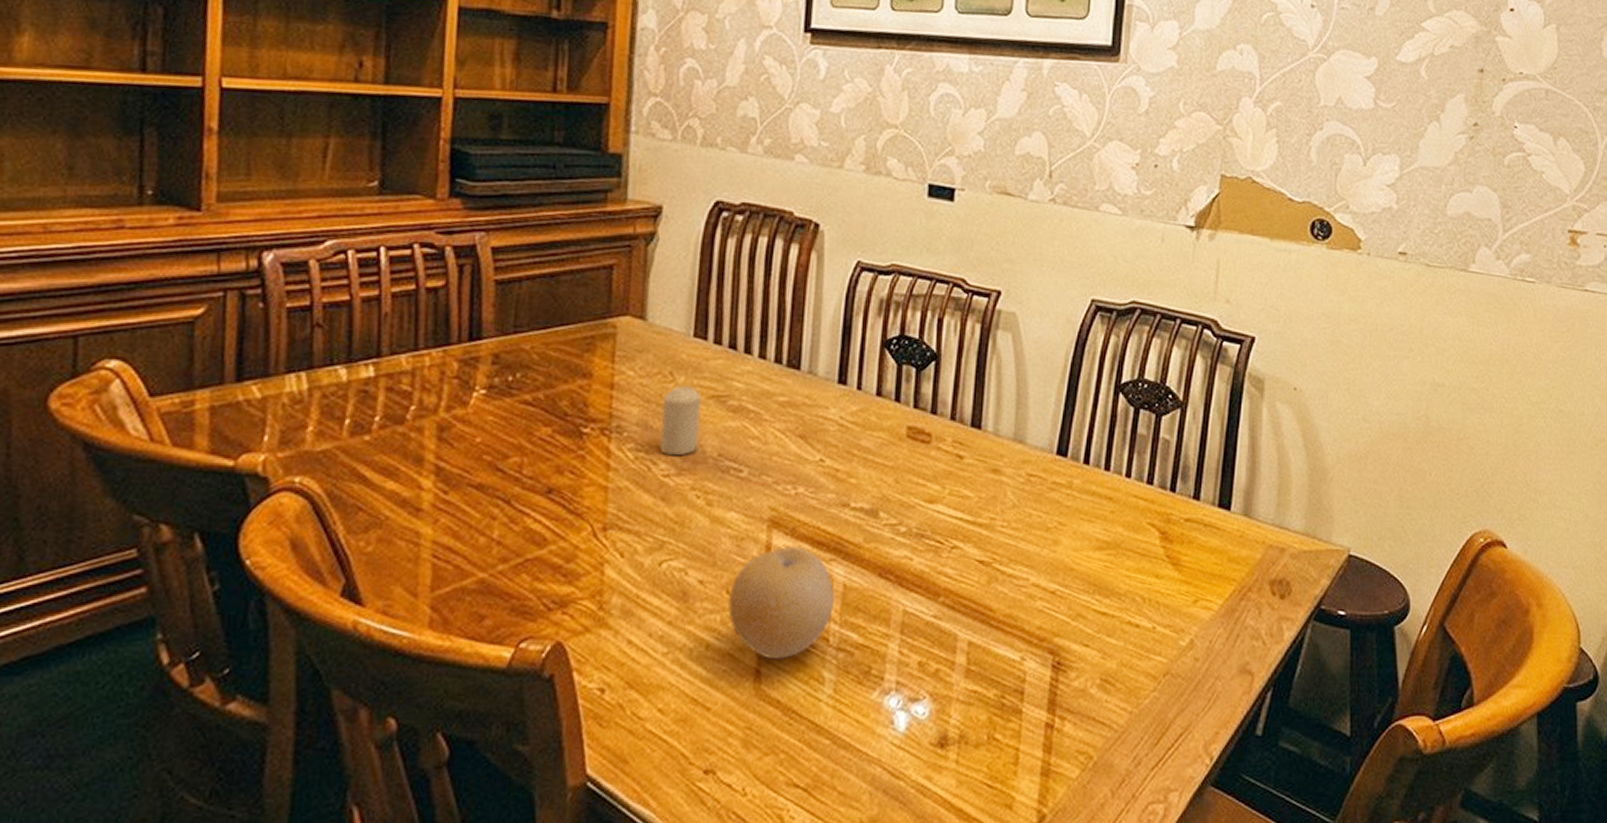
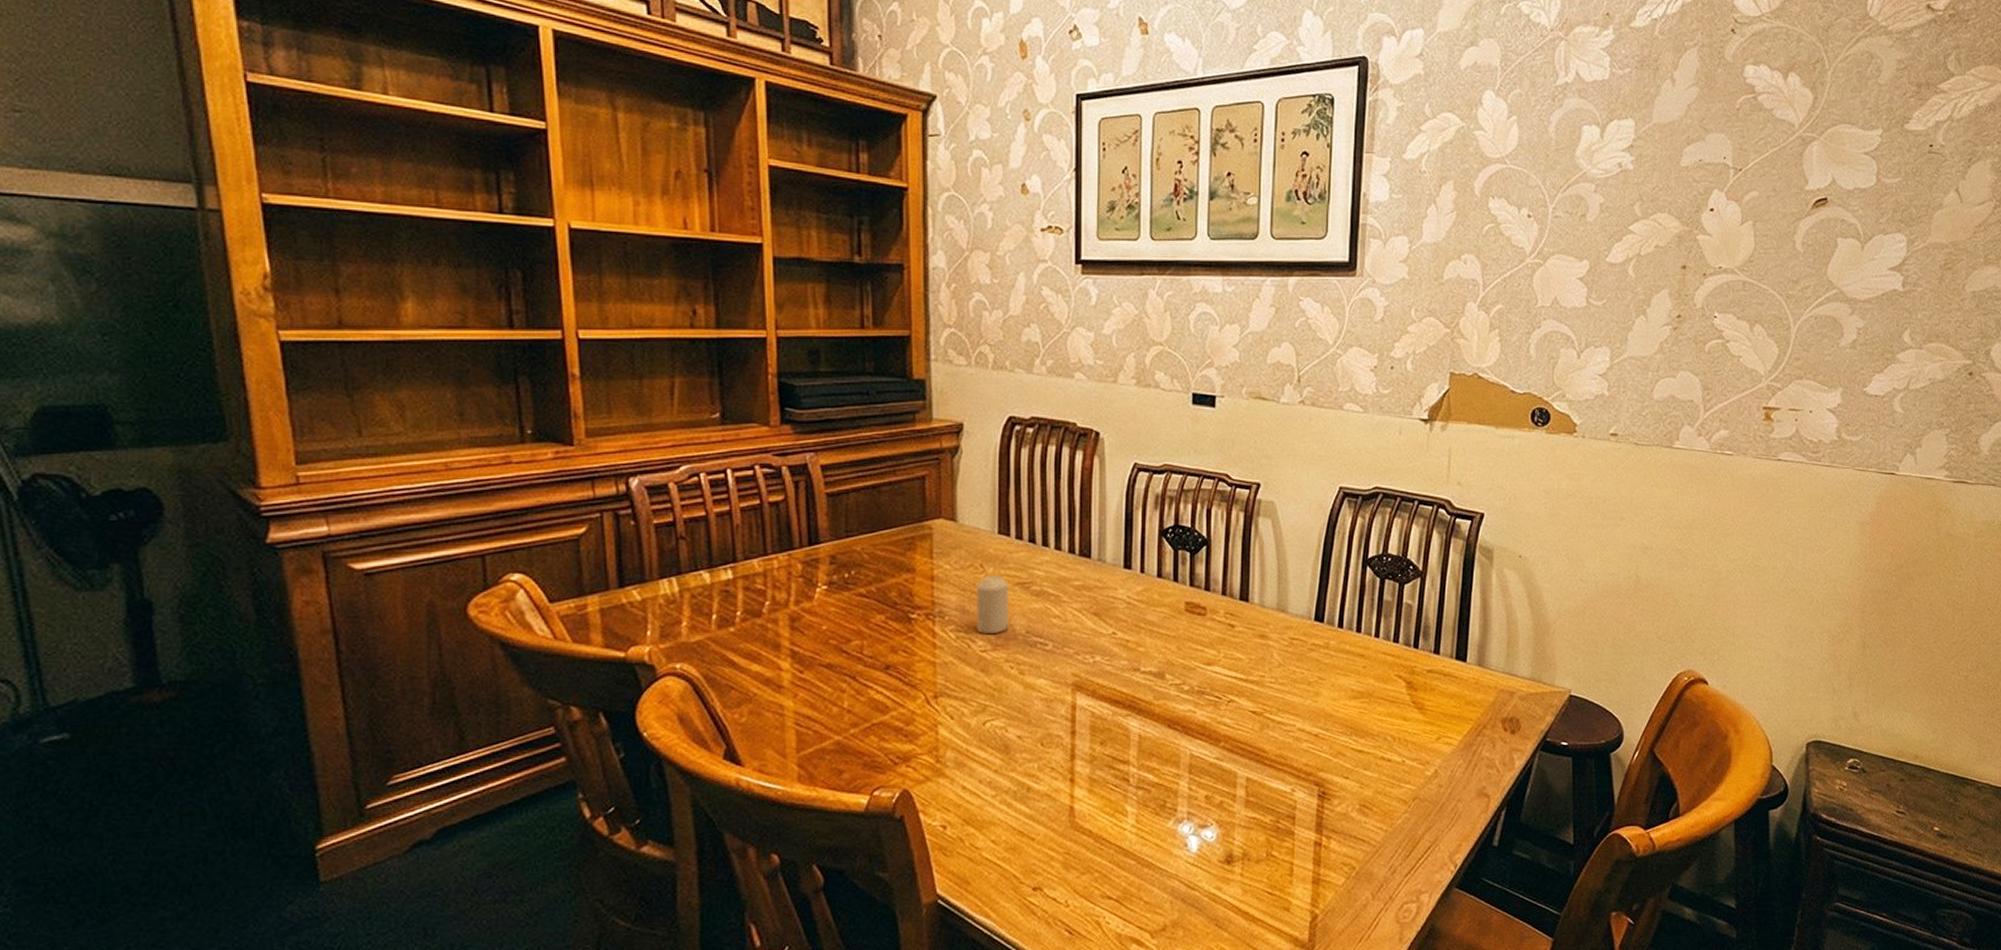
fruit: present [728,545,835,660] -> none [1044,704,1132,798]

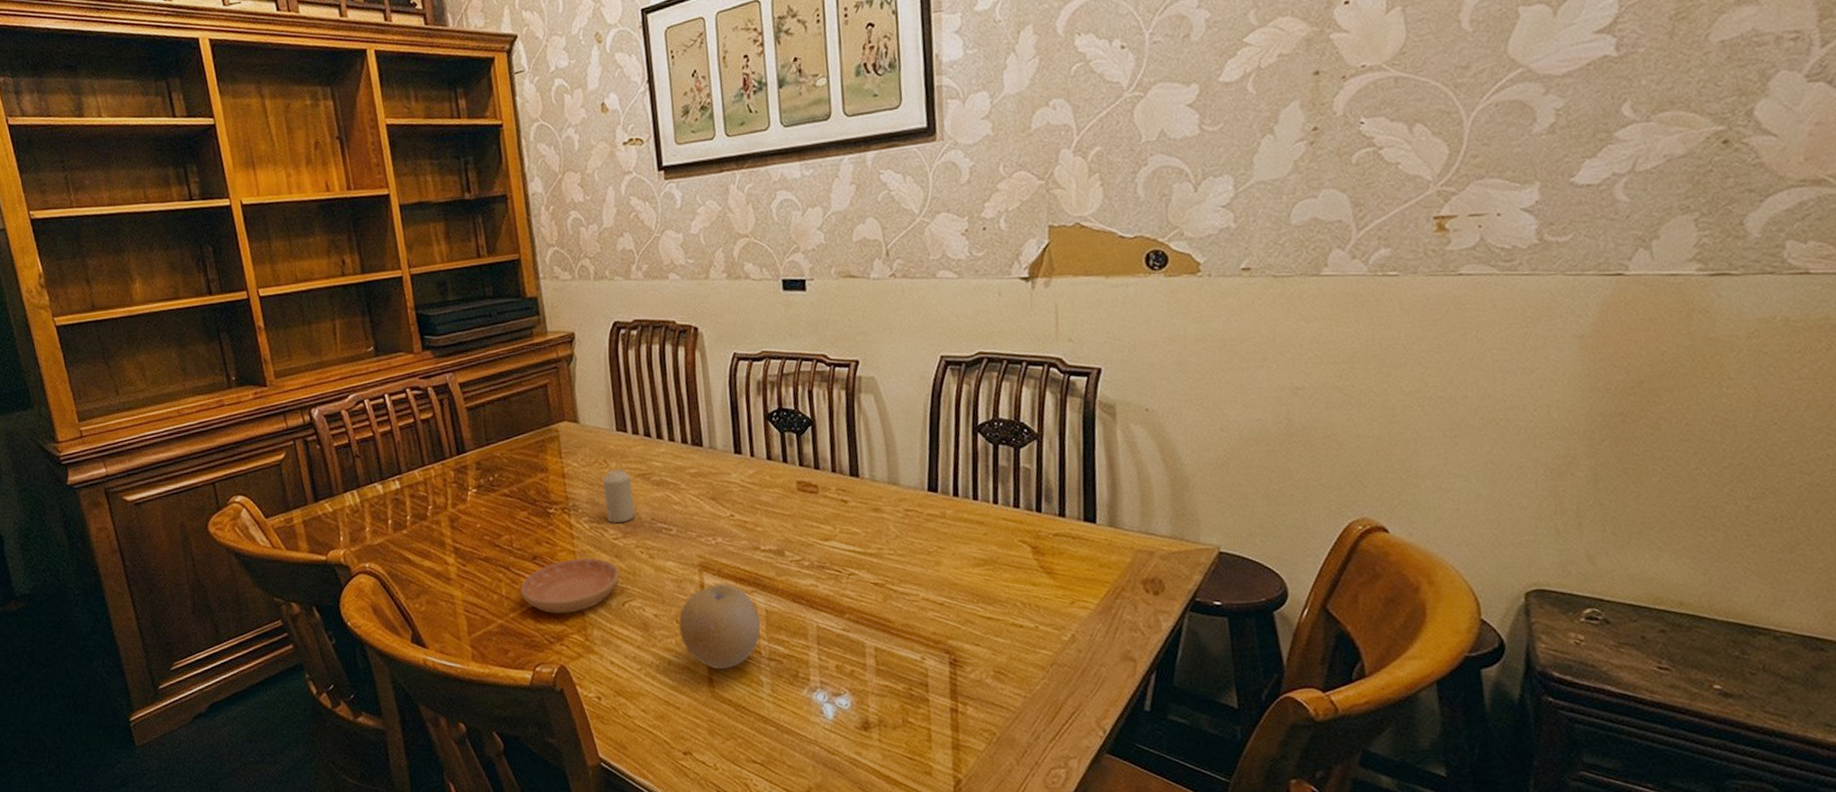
saucer: none [867,670,983,732] -> present [520,557,620,615]
fruit: none [1044,704,1132,798] -> present [678,583,761,670]

